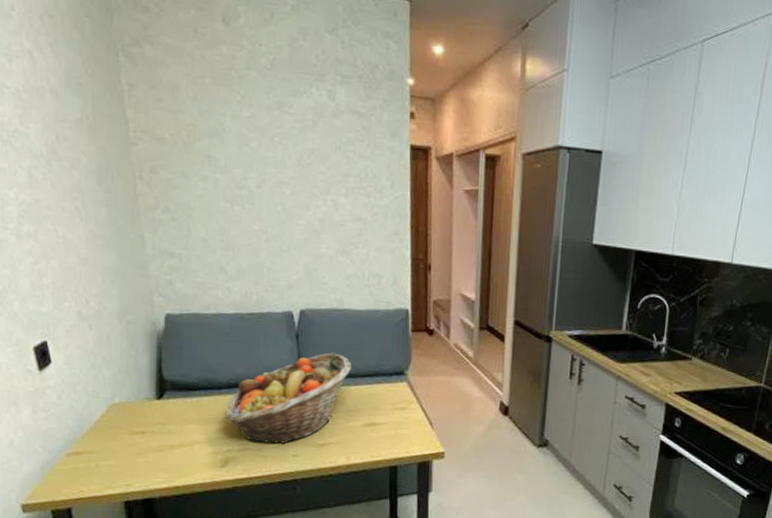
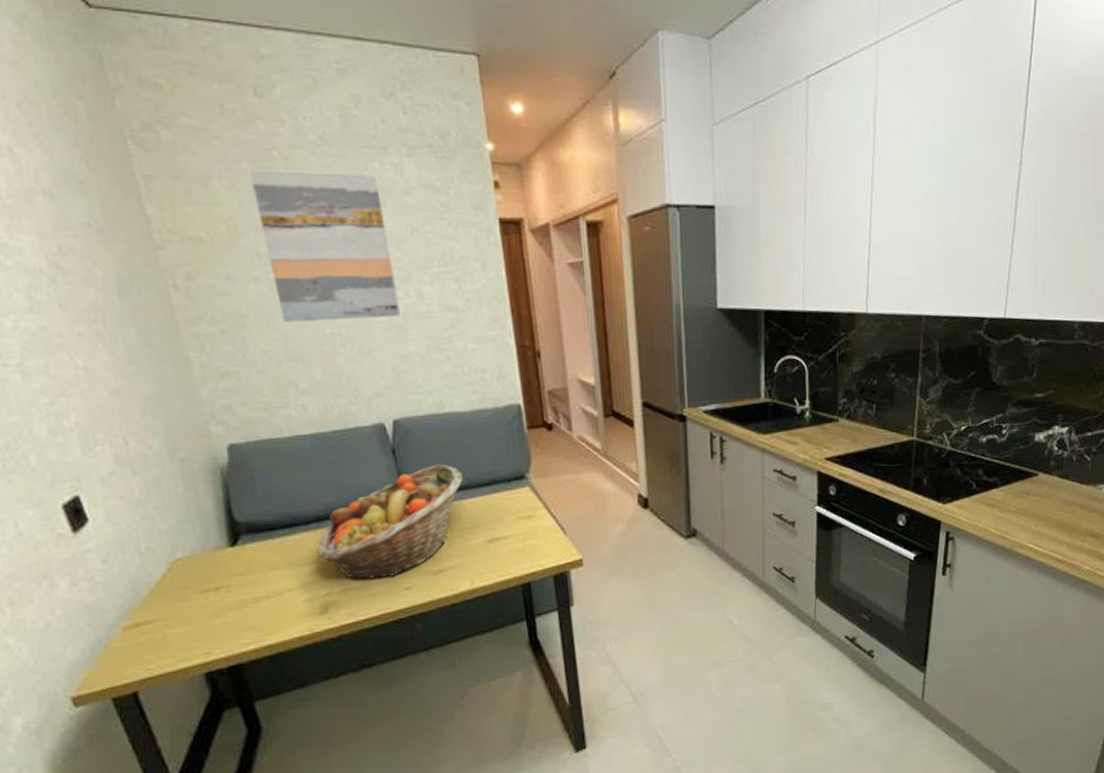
wall art: none [210,85,318,222] -> present [249,170,400,322]

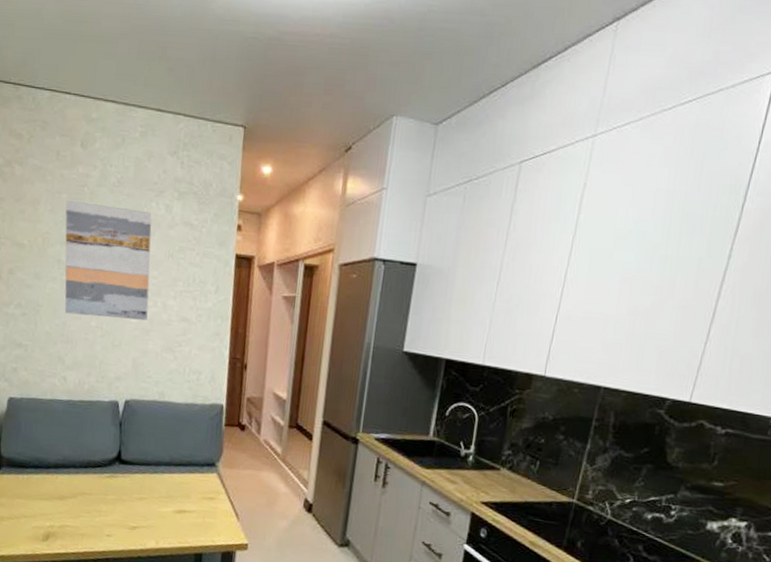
fruit basket: present [317,464,464,579] -> none [50,441,168,524]

